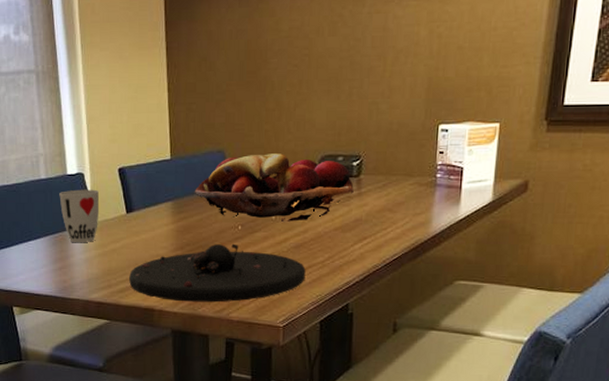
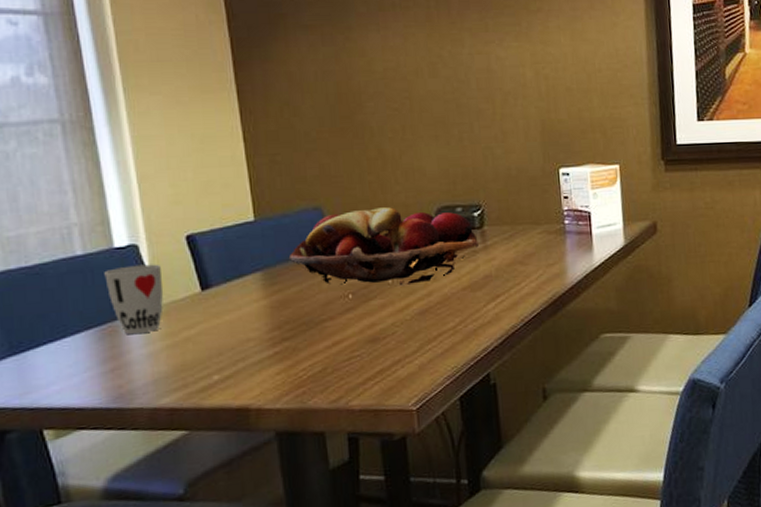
plate: present [129,243,306,302] -> none [212,316,436,395]

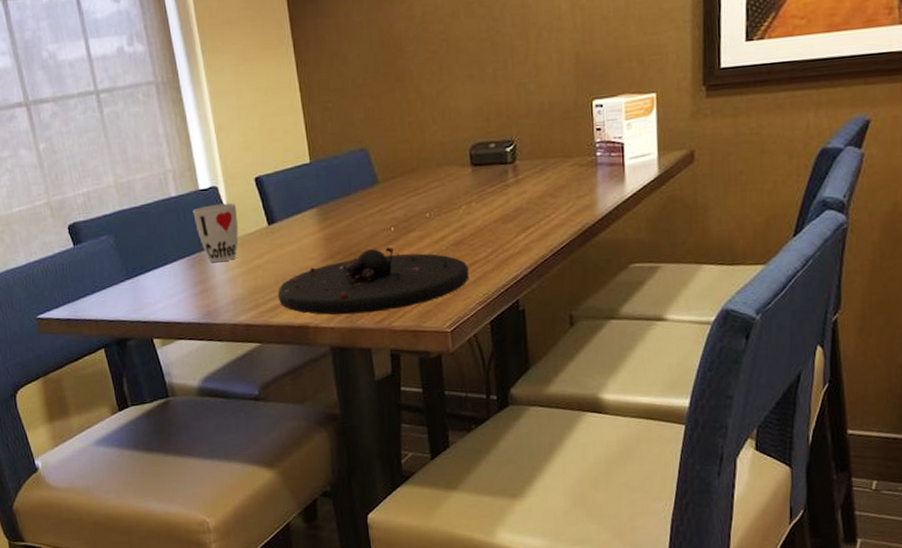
plate: none [212,316,436,395] -> present [278,247,469,315]
fruit basket: present [288,207,479,285] -> none [339,146,510,219]

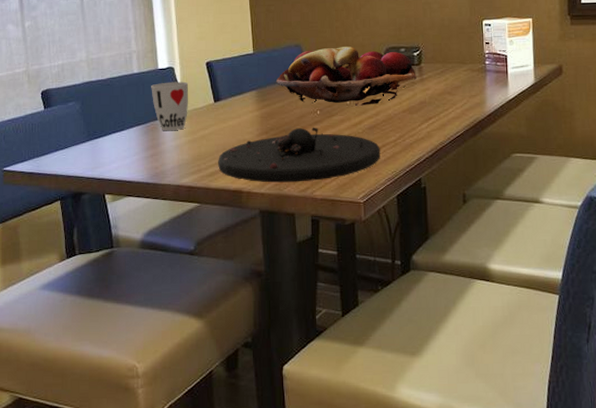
fruit basket: none [339,146,510,219] -> present [275,46,417,106]

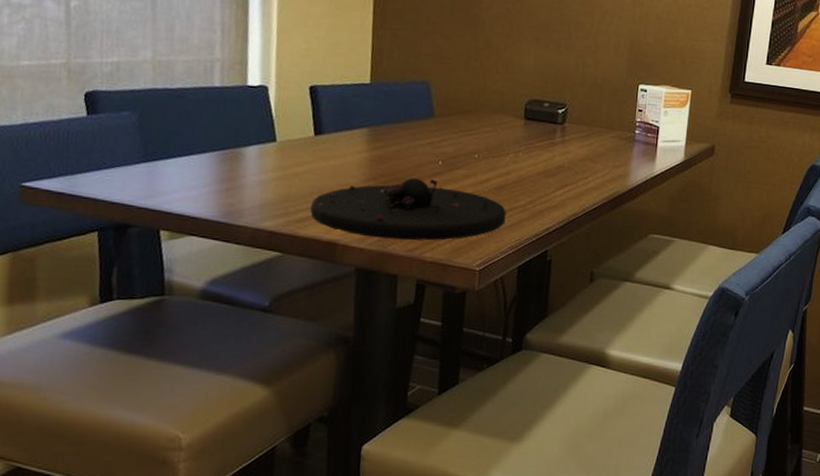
cup: present [151,81,189,131] -> none [235,103,284,163]
fruit basket: present [275,46,417,106] -> none [393,89,558,162]

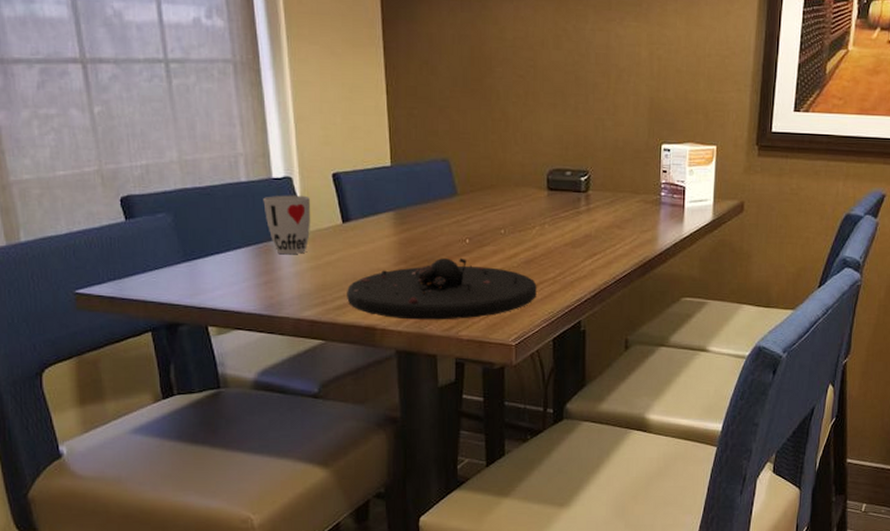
cup: none [235,103,284,163] -> present [263,195,311,255]

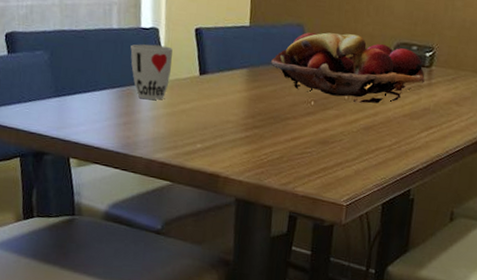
plate: present [347,258,537,320] -> none [196,117,373,176]
fruit basket: none [417,165,582,236] -> present [270,32,425,104]

